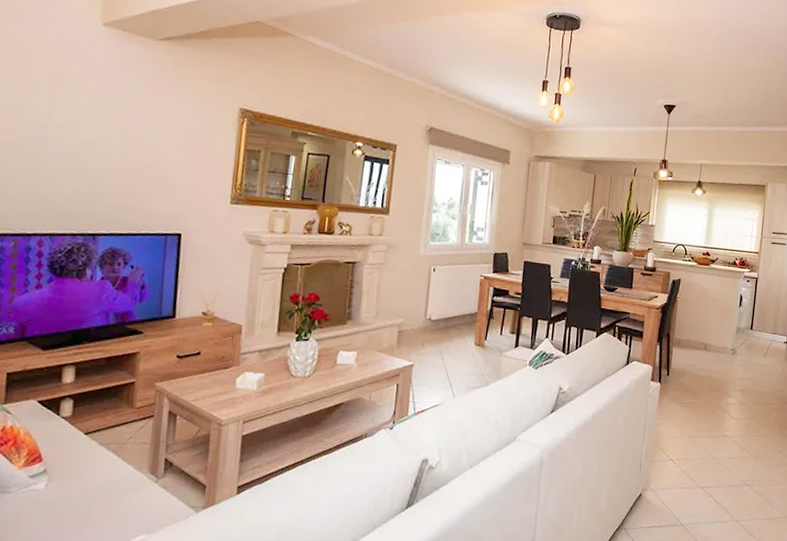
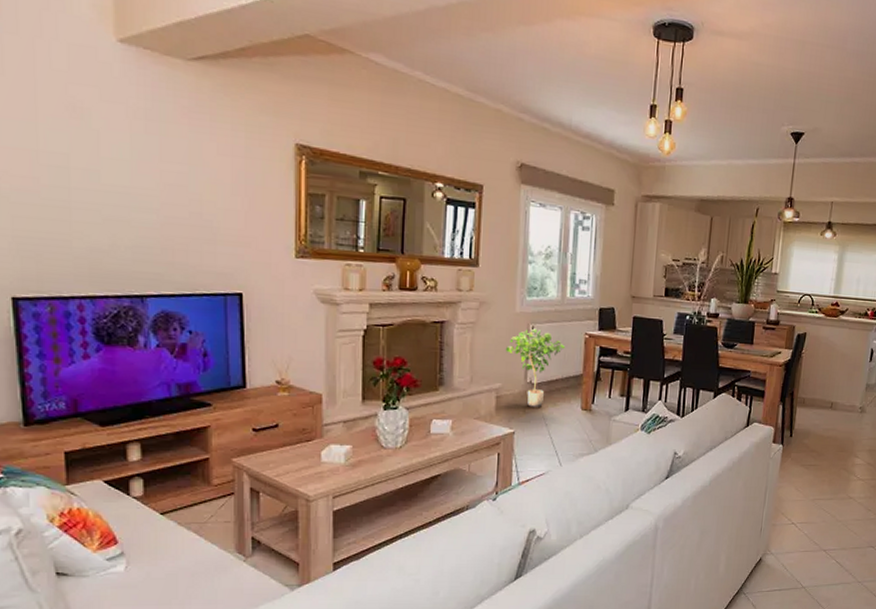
potted plant: none [408,270,462,342] -> present [505,328,565,407]

